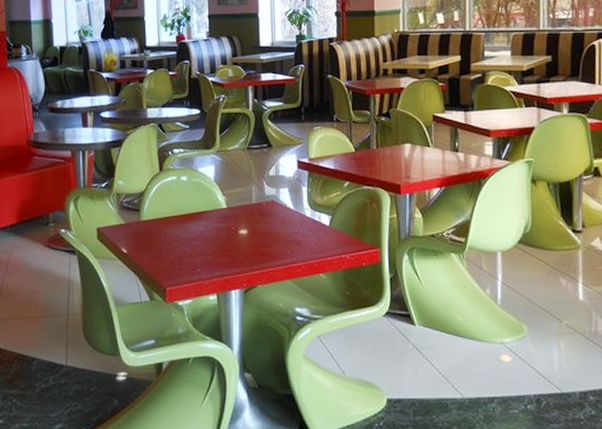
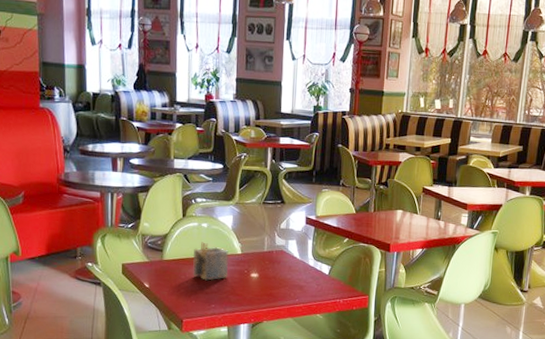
napkin holder: none [173,196,214,241] -> present [192,241,229,281]

